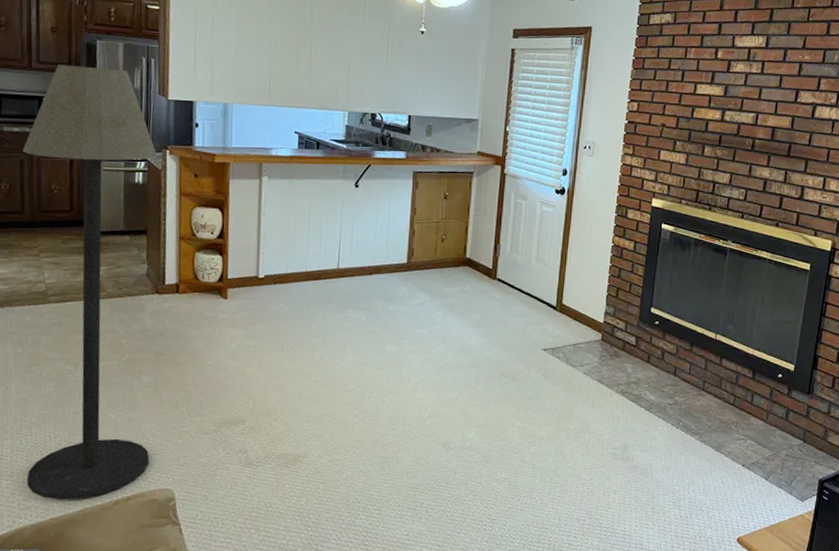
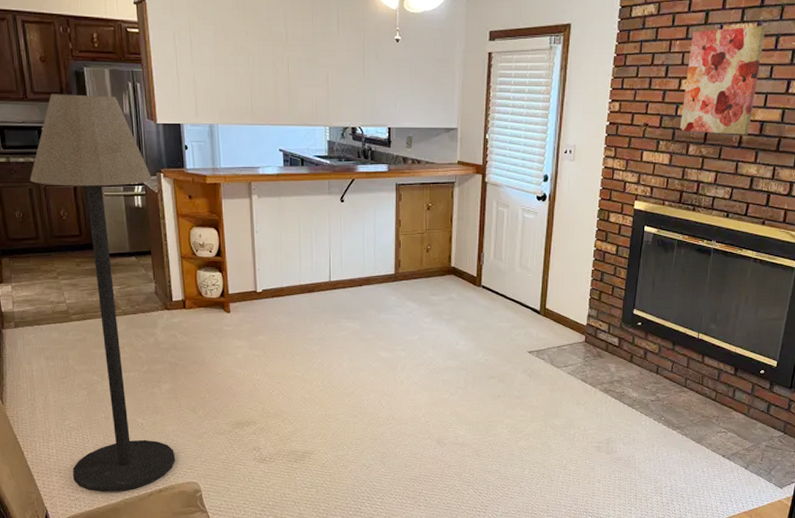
wall art: none [695,39,775,140] -> present [679,26,766,135]

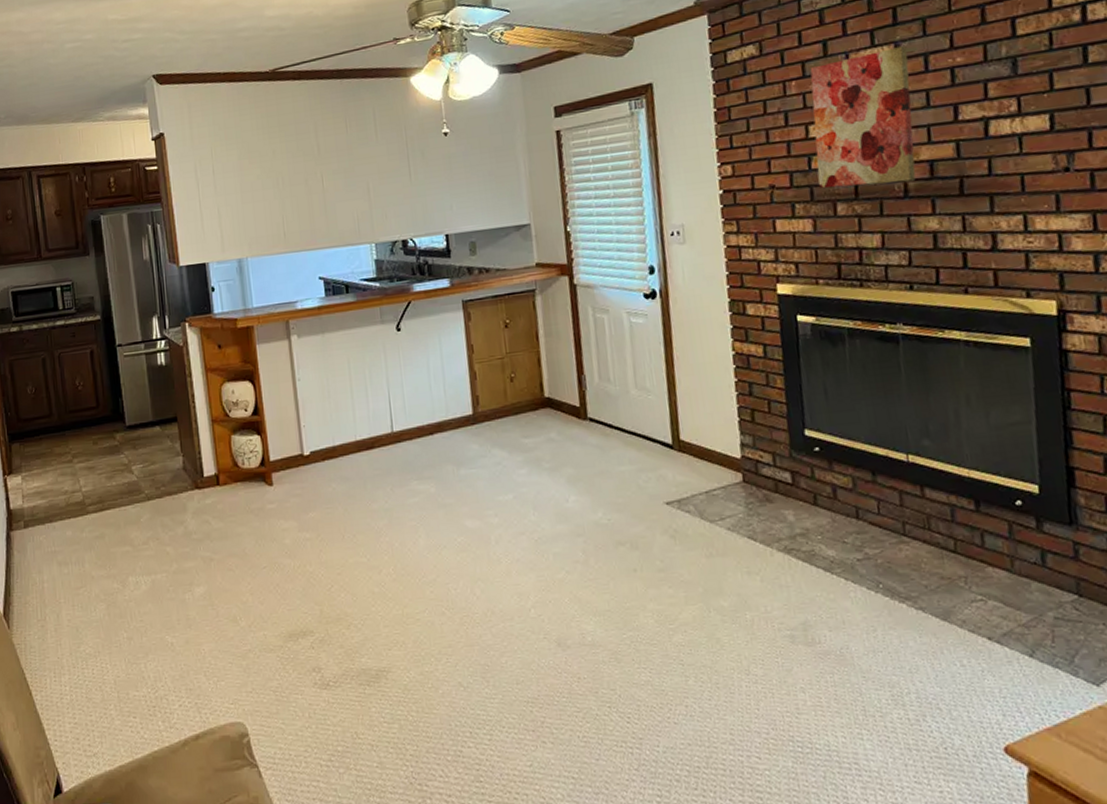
floor lamp: present [30,94,176,492] -> none [43,242,215,744]

